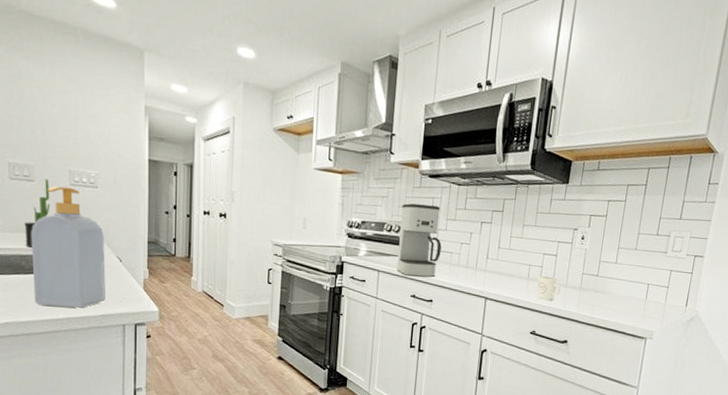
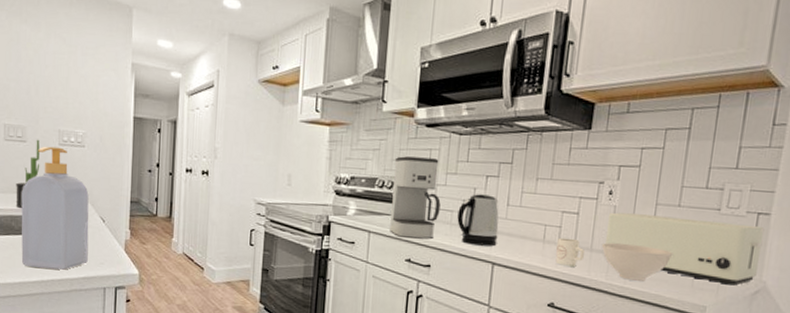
kettle: none [455,238,492,284] -> present [457,194,499,247]
bowl: none [574,280,630,312] -> present [601,242,673,281]
toaster: none [578,254,699,314] -> present [606,212,765,286]

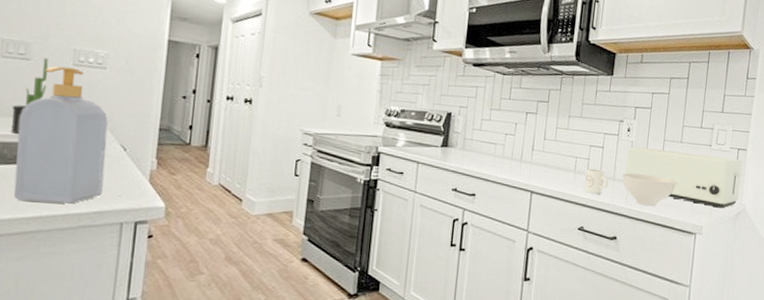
coffee maker: present [390,156,441,240] -> none [437,92,485,170]
kettle: present [457,194,499,247] -> none [500,128,537,177]

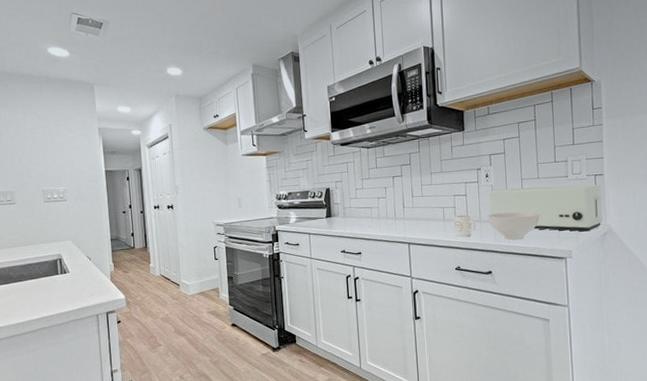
decorative plant: present [10,57,48,134] -> none [10,200,30,259]
soap bottle: present [13,65,108,204] -> none [16,204,80,307]

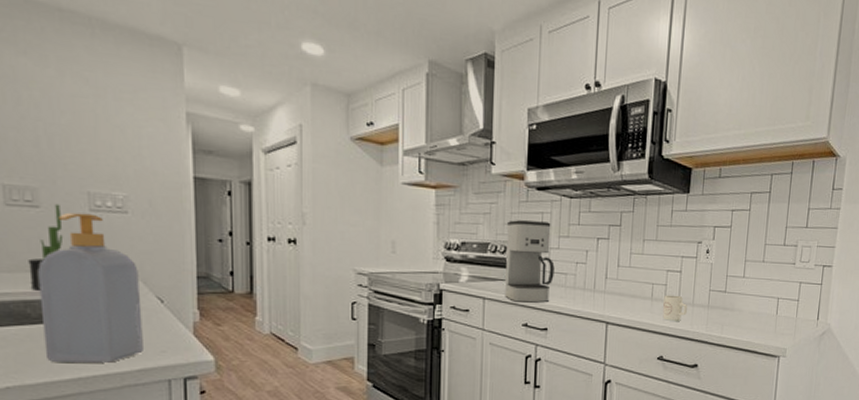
decorative plant: none [10,200,30,259] -> present [28,204,64,290]
soap bottle: none [16,204,80,307] -> present [38,212,143,363]
coffee maker: none [321,169,362,235] -> present [505,220,555,304]
bowl: present [487,212,541,240] -> none [701,297,760,330]
toaster: present [489,184,603,232] -> none [705,269,828,329]

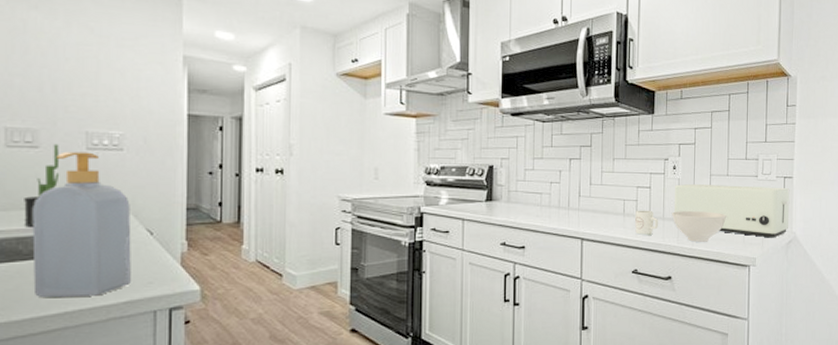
coffee maker: present [505,220,555,304] -> none [483,144,530,223]
bowl: none [701,297,760,330] -> present [671,211,727,242]
toaster: none [705,269,828,329] -> present [675,184,790,238]

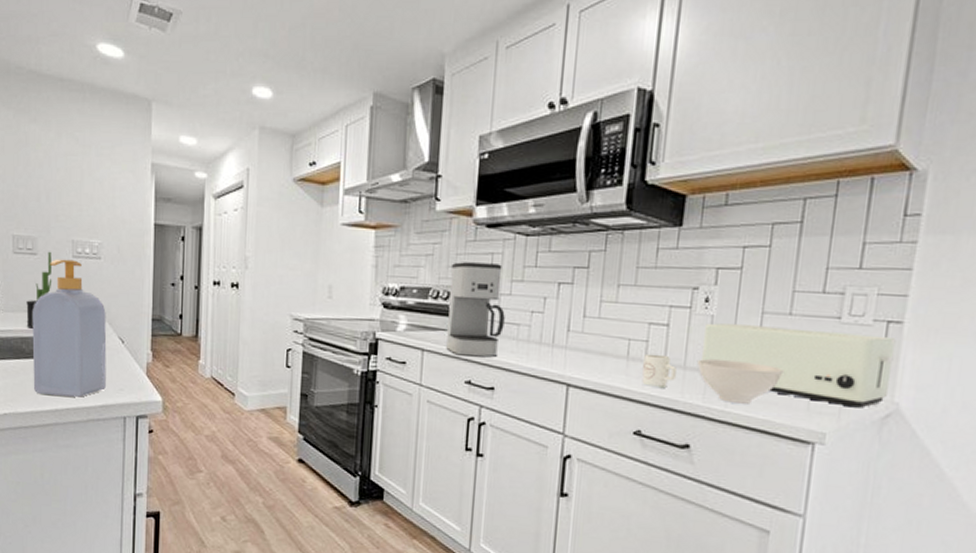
coffee maker: none [483,144,530,223] -> present [446,262,505,358]

